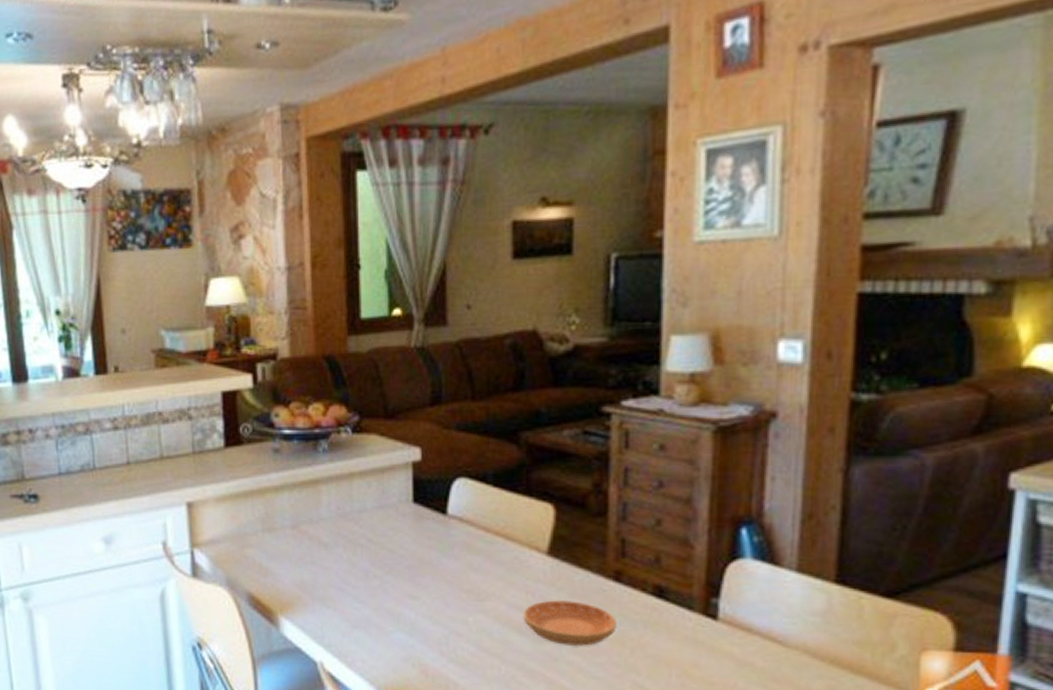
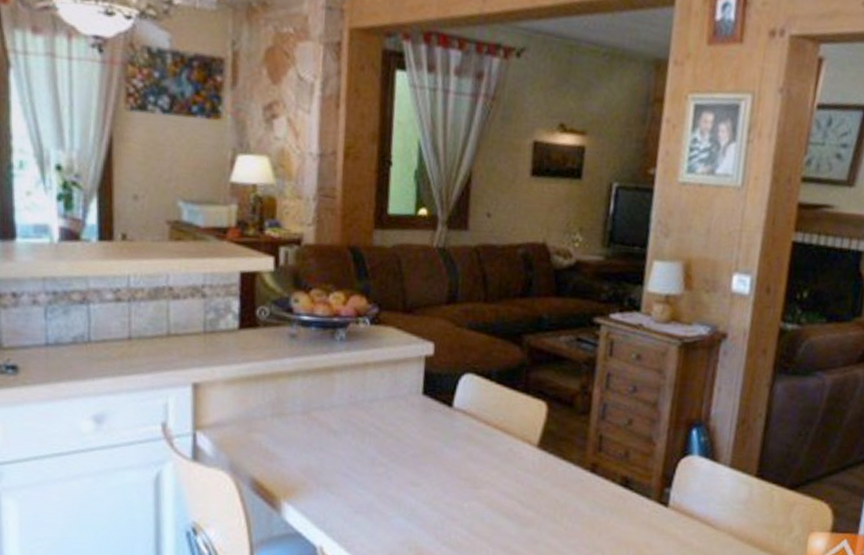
saucer: present [523,600,617,646] -> none [512,488,590,530]

